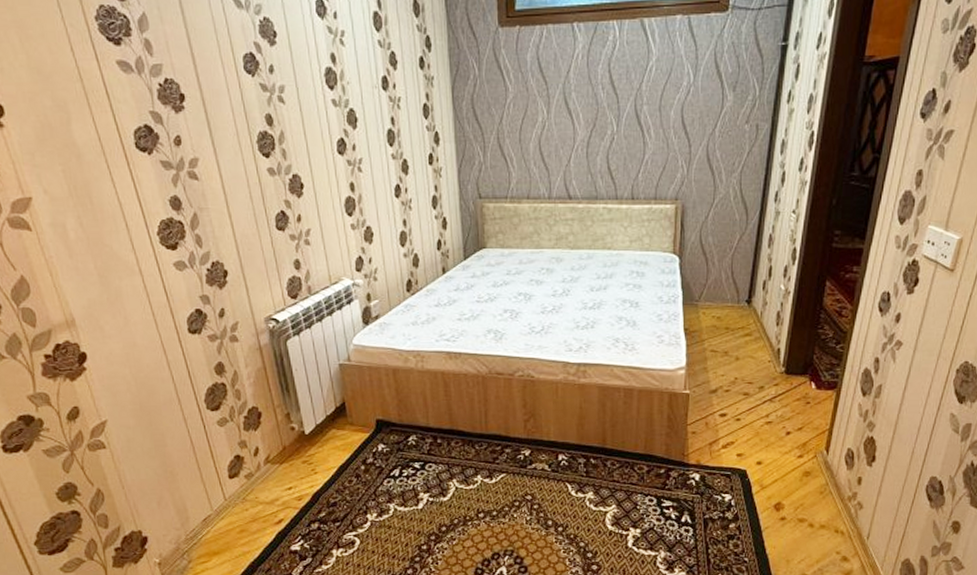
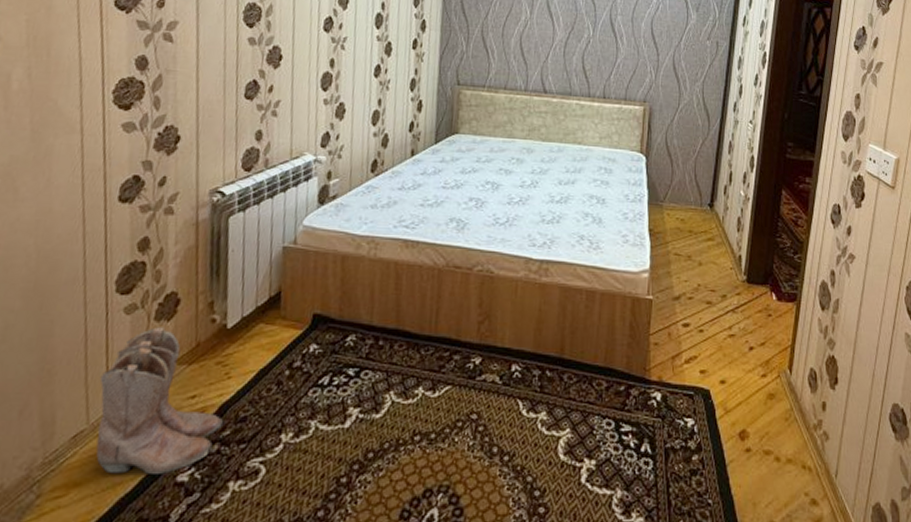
boots: none [212,435,319,546] -> present [95,327,224,474]

